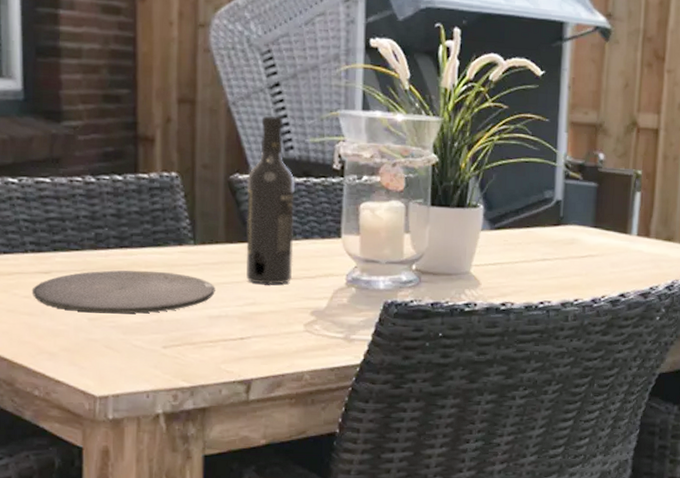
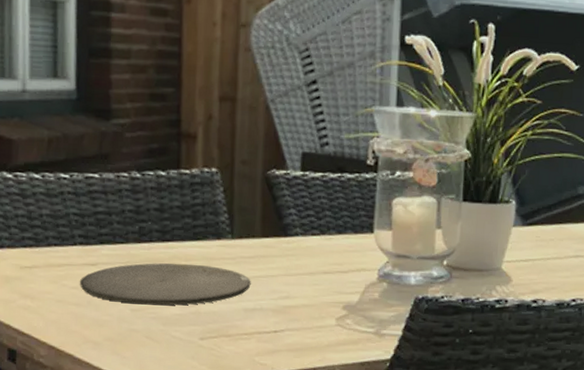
wine bottle: present [246,116,295,284] -> none [281,113,329,279]

